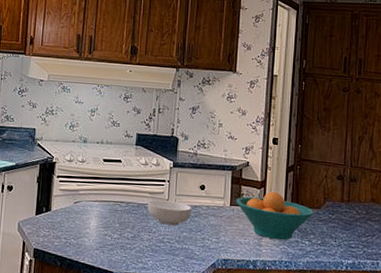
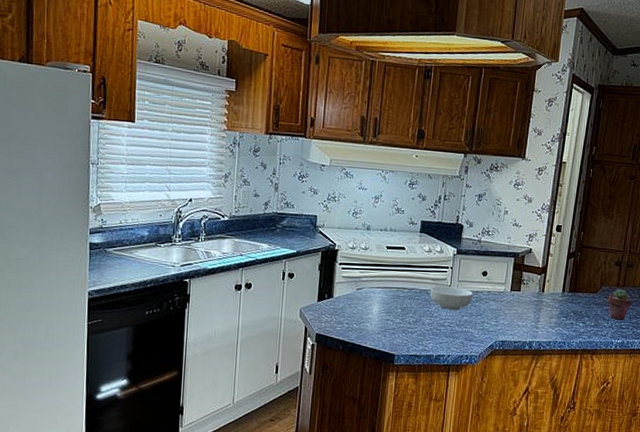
fruit bowl: present [236,191,314,241] -> none [516,277,590,323]
potted succulent: none [333,204,360,239] -> present [607,288,633,320]

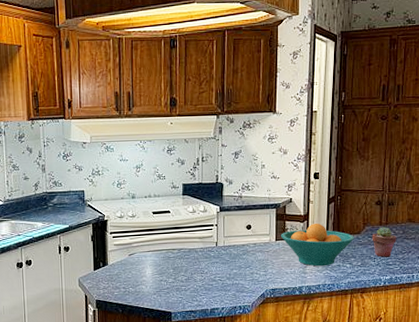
cereal bowl: present [430,285,474,310] -> none [198,242,240,265]
fruit bowl: none [516,277,590,323] -> present [281,223,354,267]

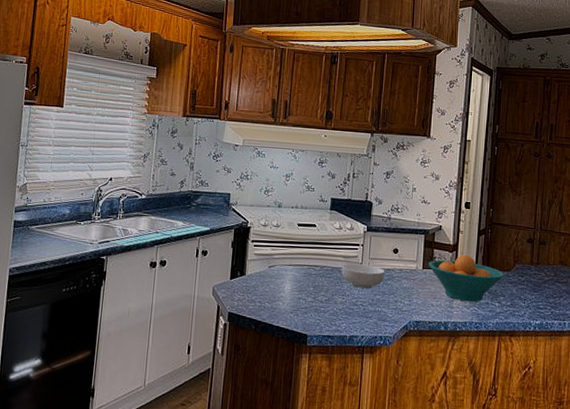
cereal bowl: none [198,242,240,265] -> present [341,263,385,289]
potted succulent: present [372,227,397,258] -> none [522,266,548,300]

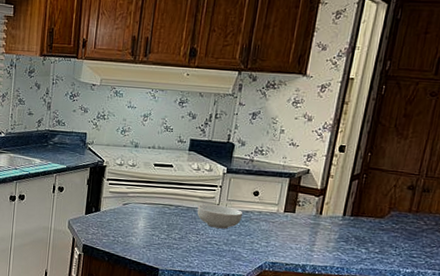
fruit bowl: present [428,254,504,303] -> none [291,199,376,248]

